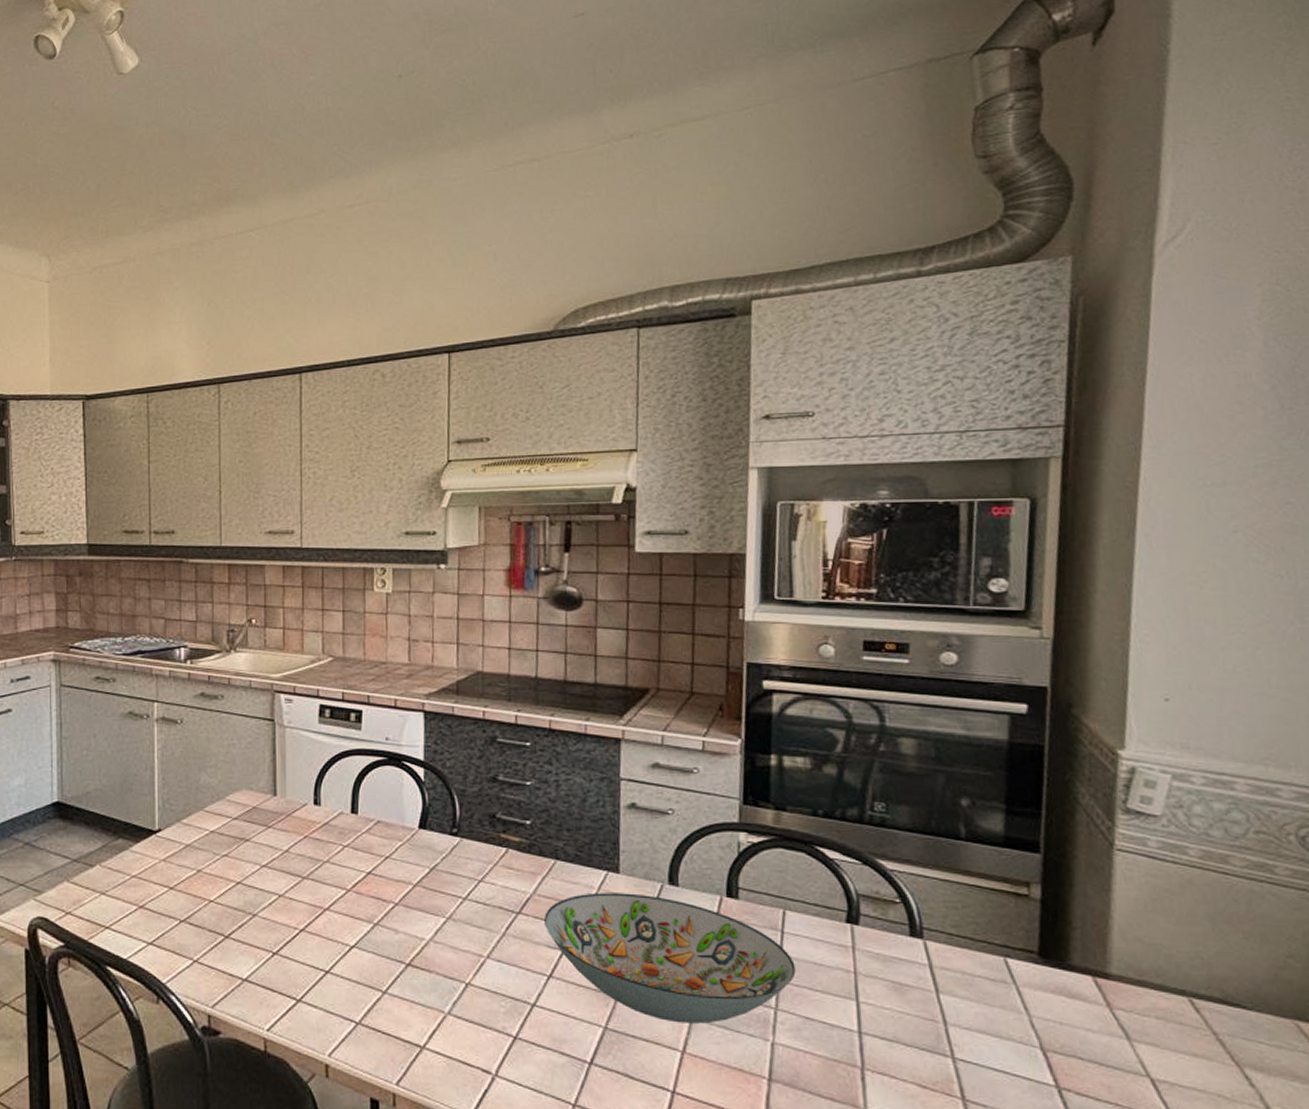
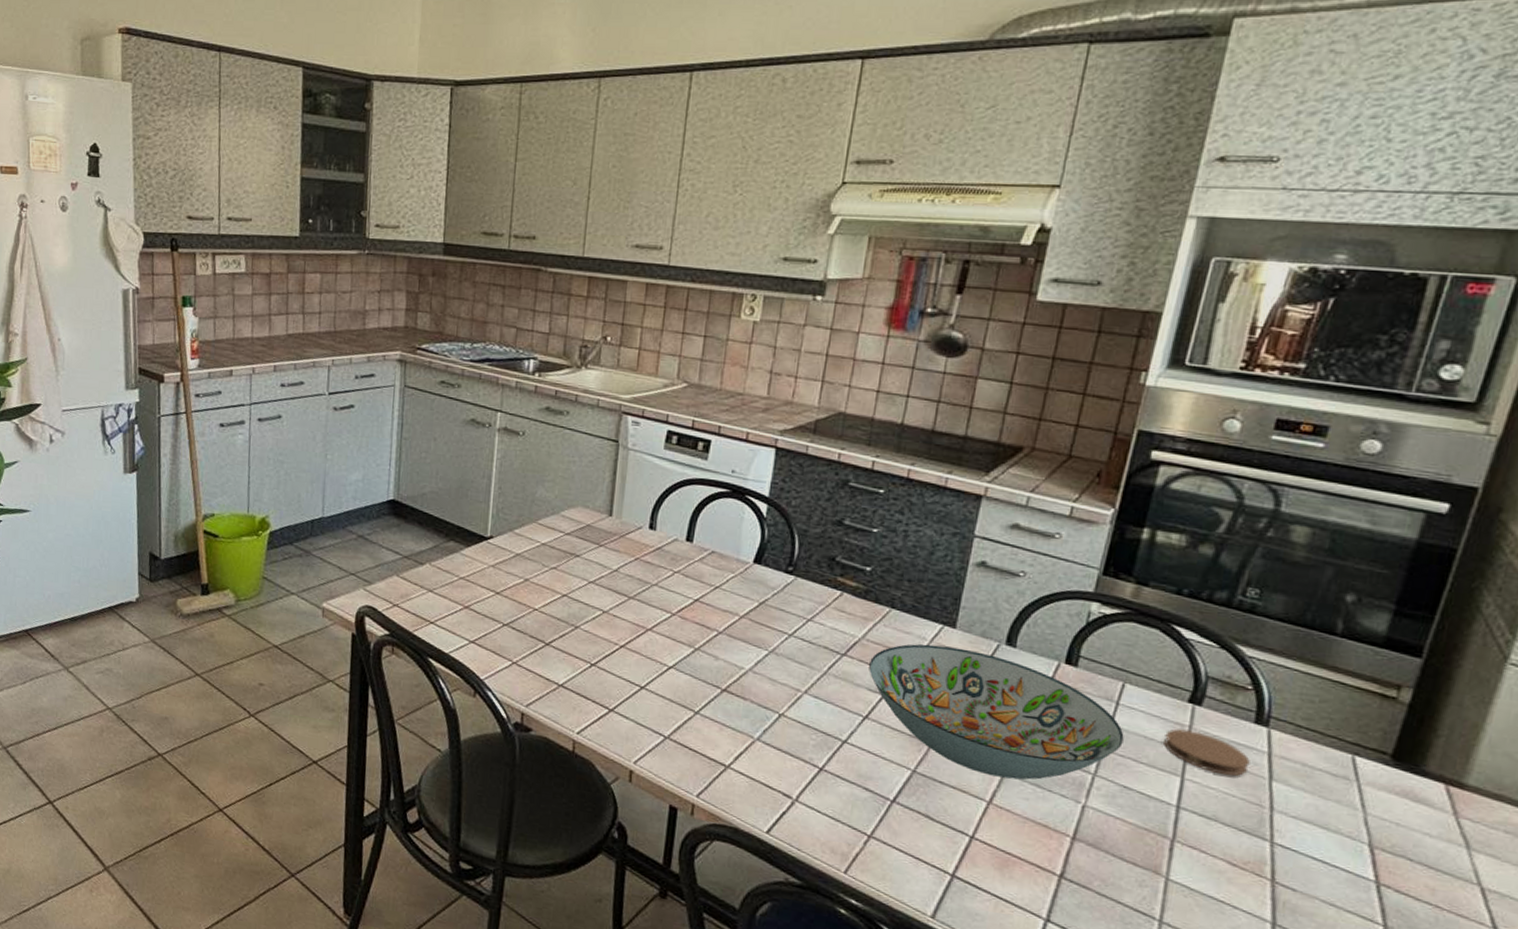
coaster: none [832,950,916,994] -> present [1164,728,1250,776]

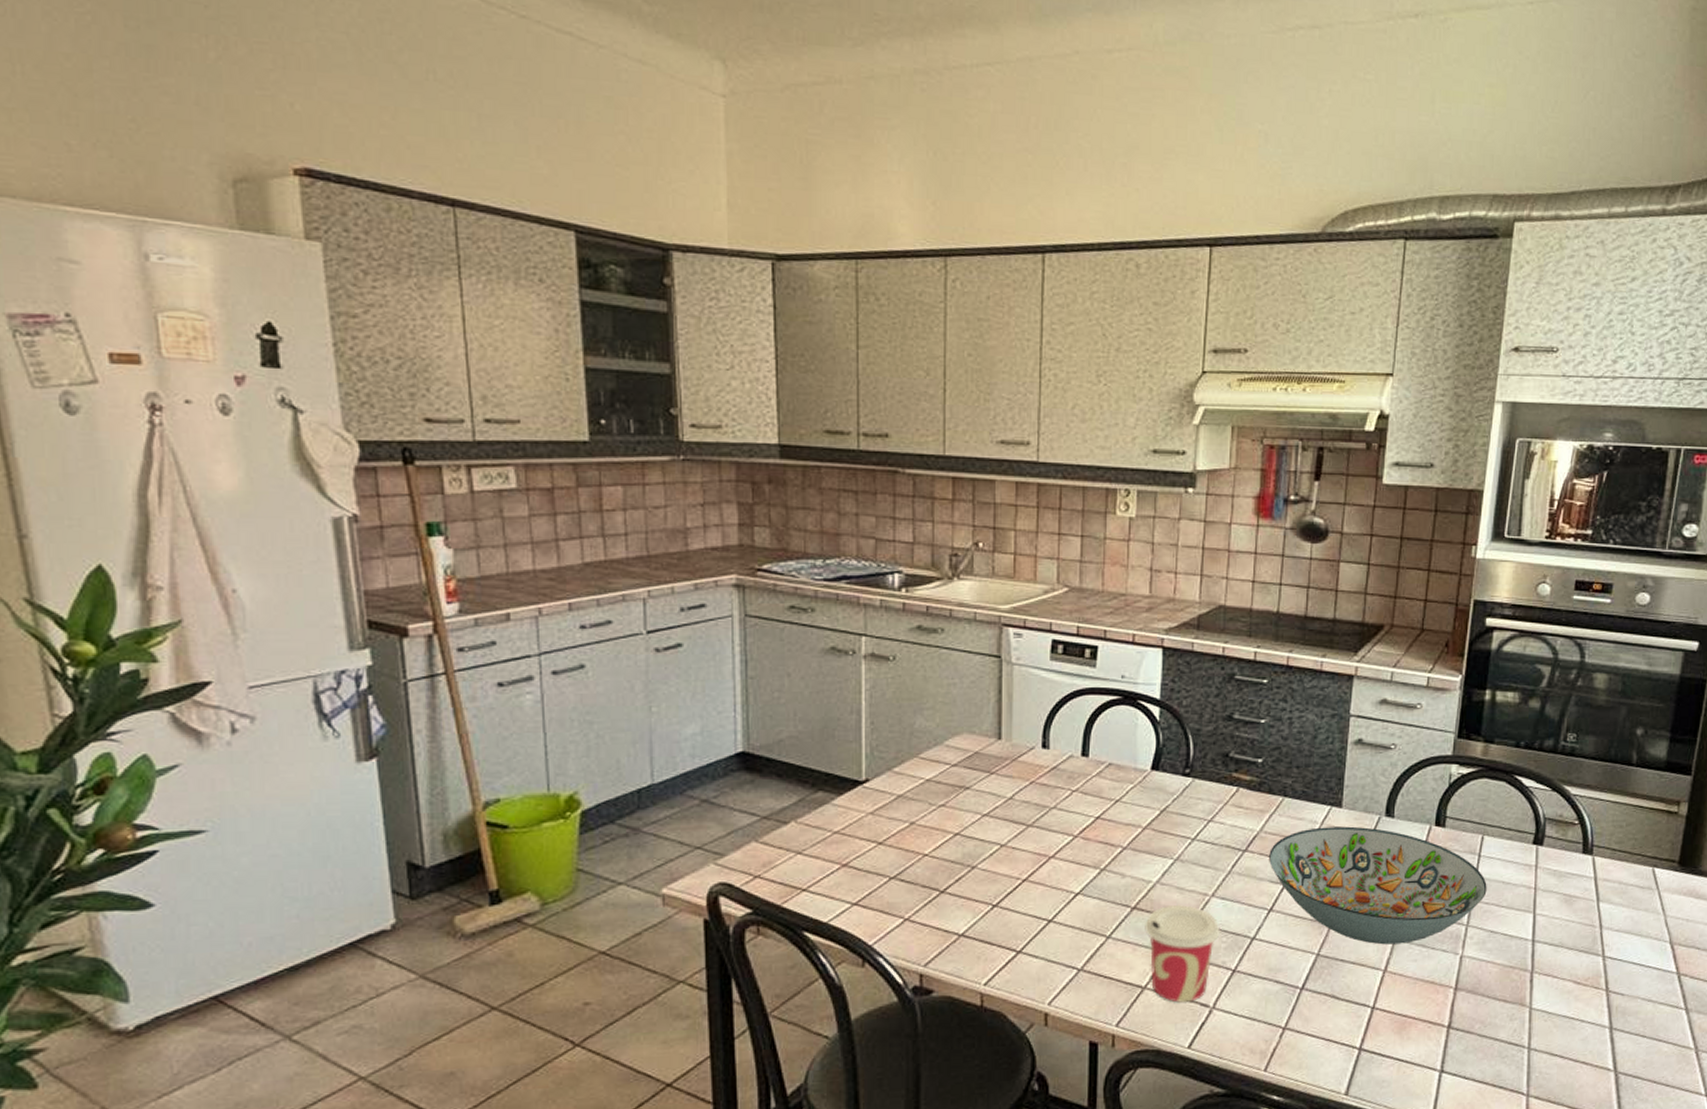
cup: none [733,694,811,790] -> present [1145,905,1220,1003]
coaster: present [1164,728,1250,776] -> none [1518,868,1582,905]

